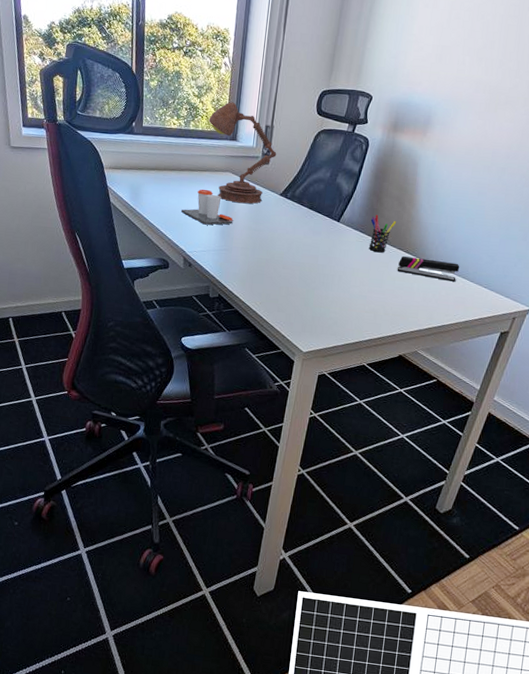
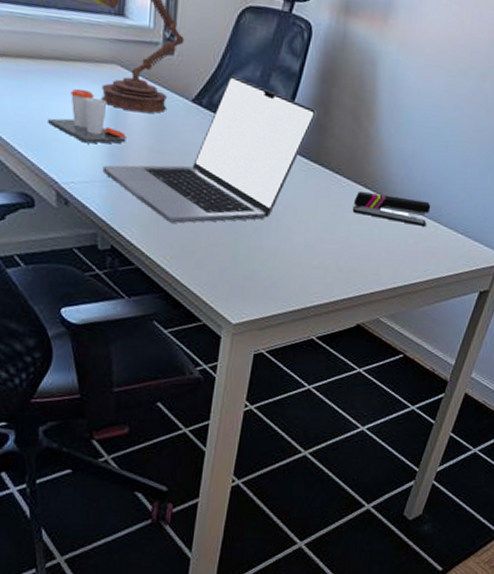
laptop: none [216,176,372,279] -> present [102,75,318,224]
pen holder: present [368,215,397,253] -> none [315,134,351,187]

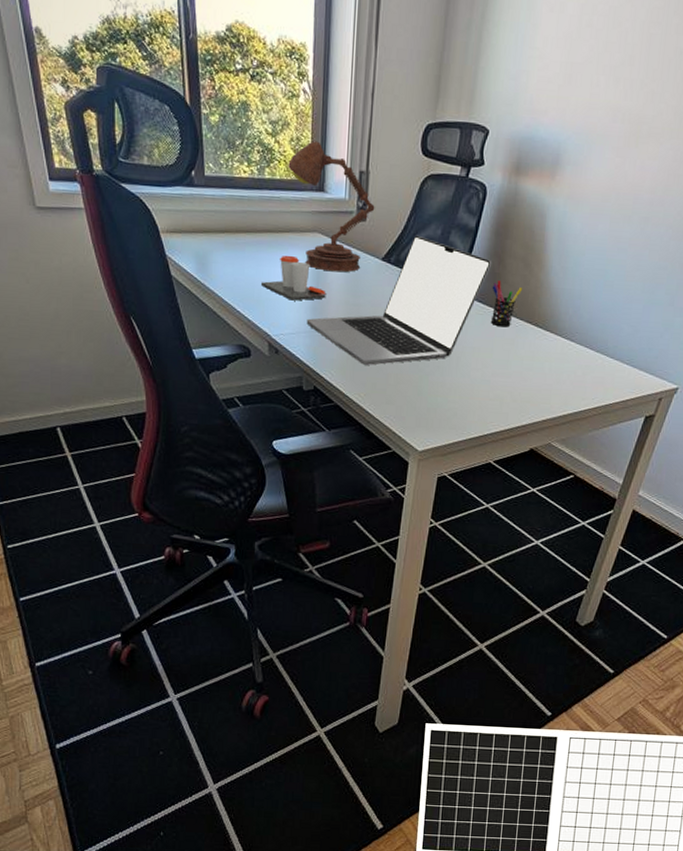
pen holder: none [315,134,351,187] -> present [490,281,523,328]
stapler: present [352,192,431,226] -> none [525,330,598,359]

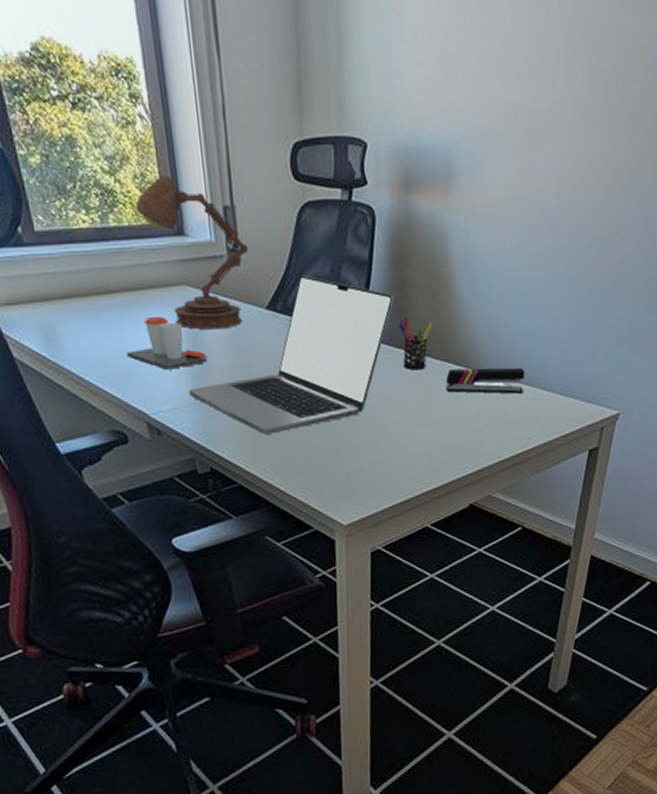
stapler: none [525,330,598,359] -> present [445,367,525,394]

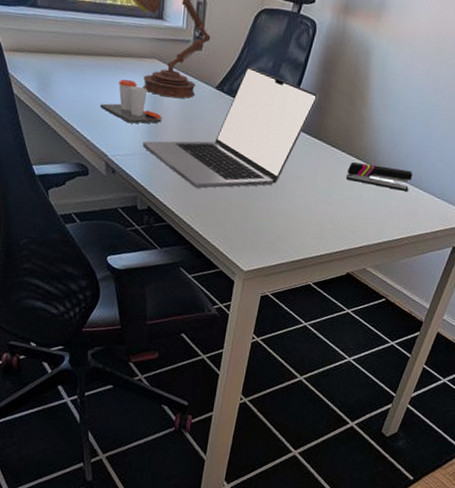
pen holder: present [398,317,434,370] -> none [315,114,347,159]

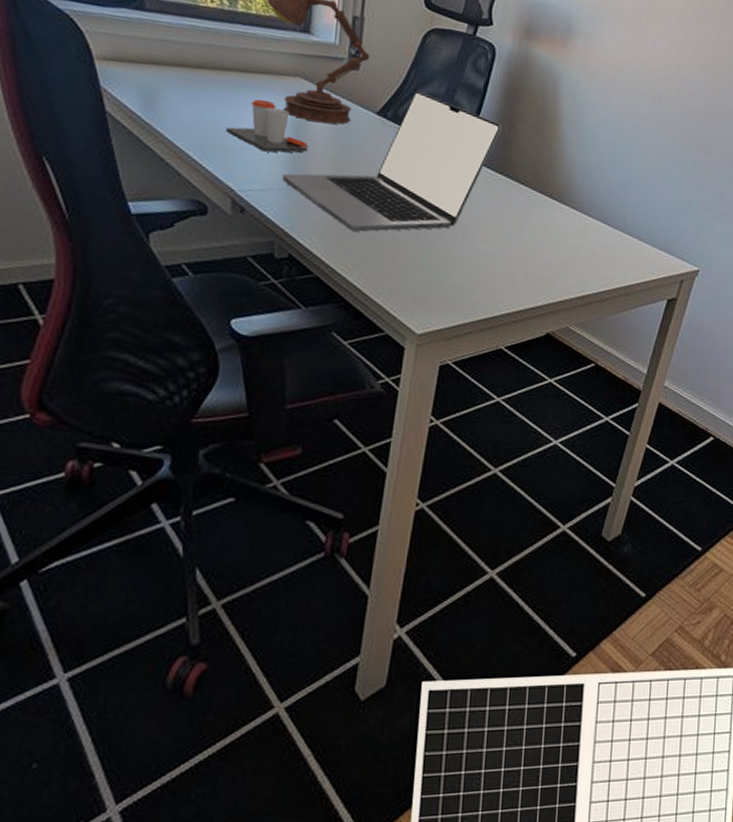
stapler: present [346,162,413,191] -> none [538,202,616,236]

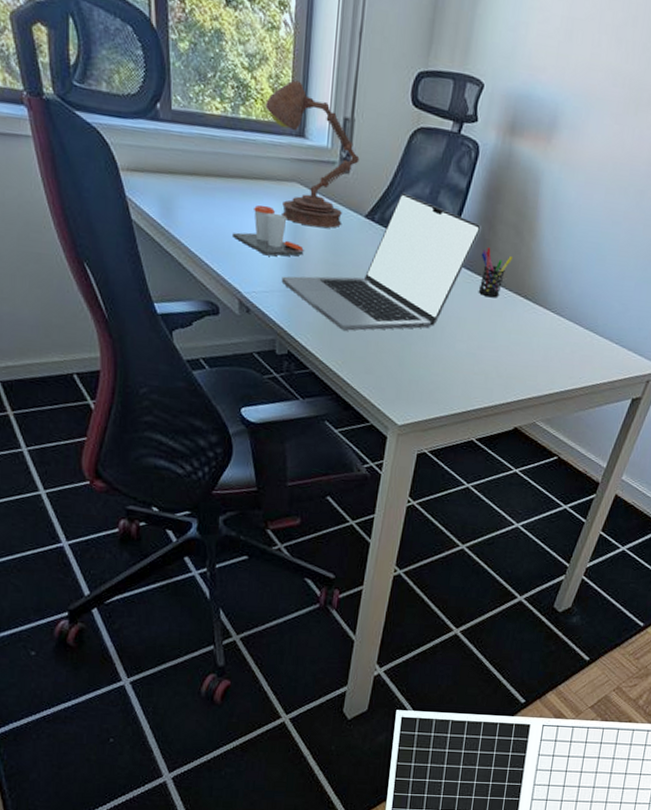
pen holder: none [500,146,536,198] -> present [478,248,514,298]

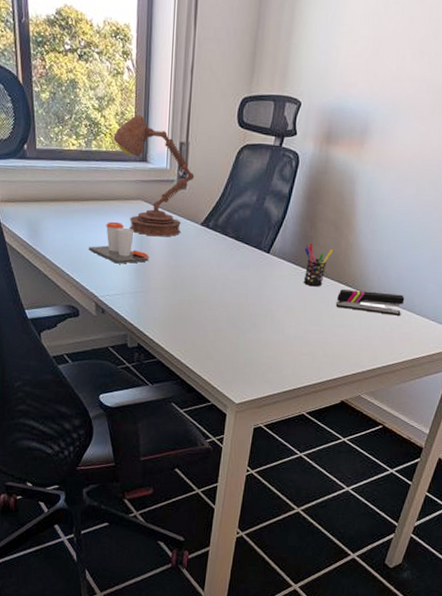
laptop: present [281,192,482,331] -> none [131,201,305,324]
stapler: none [513,303,588,336] -> present [335,290,405,316]

